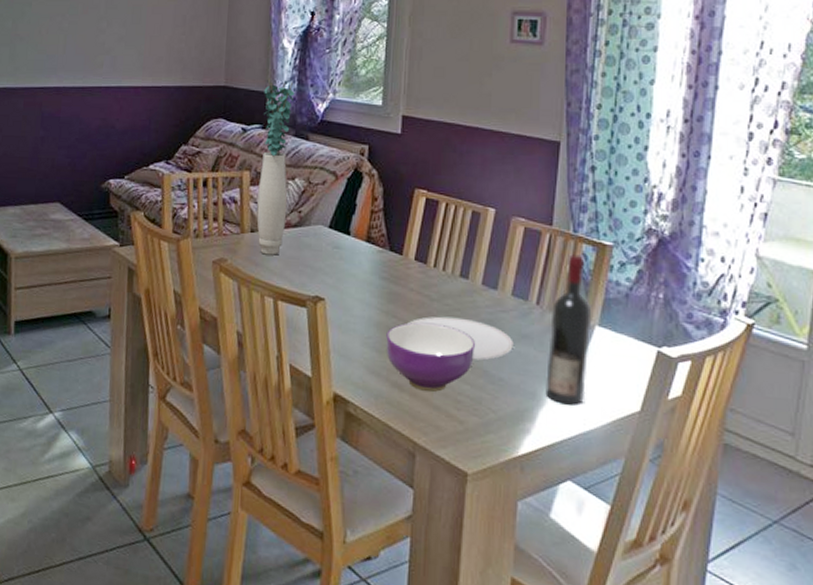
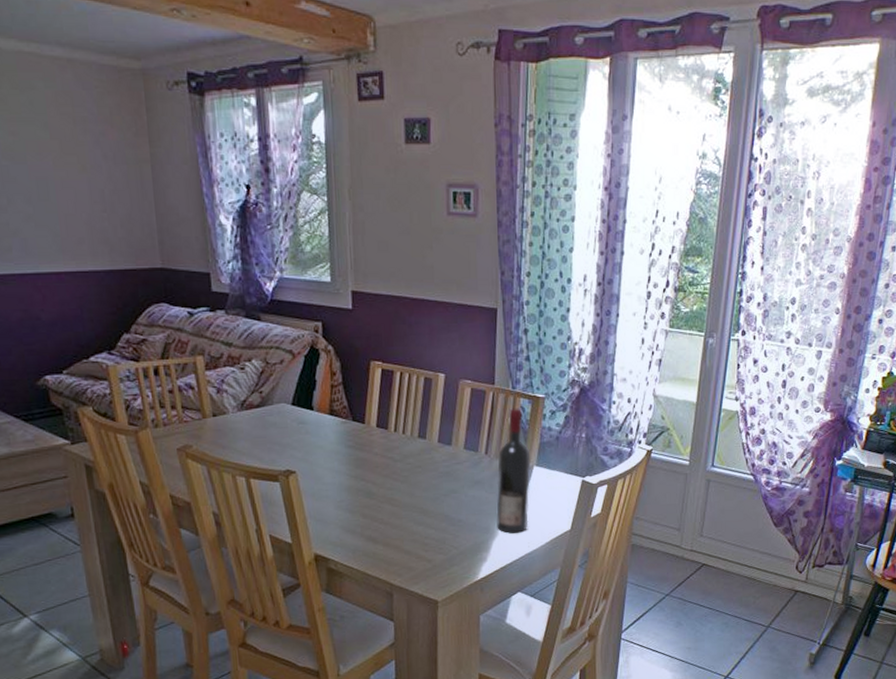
vase: present [256,77,295,255] -> none [206,257,248,437]
bowl: present [386,322,476,393] -> none [357,481,437,541]
plate: present [407,316,514,361] -> none [375,473,468,508]

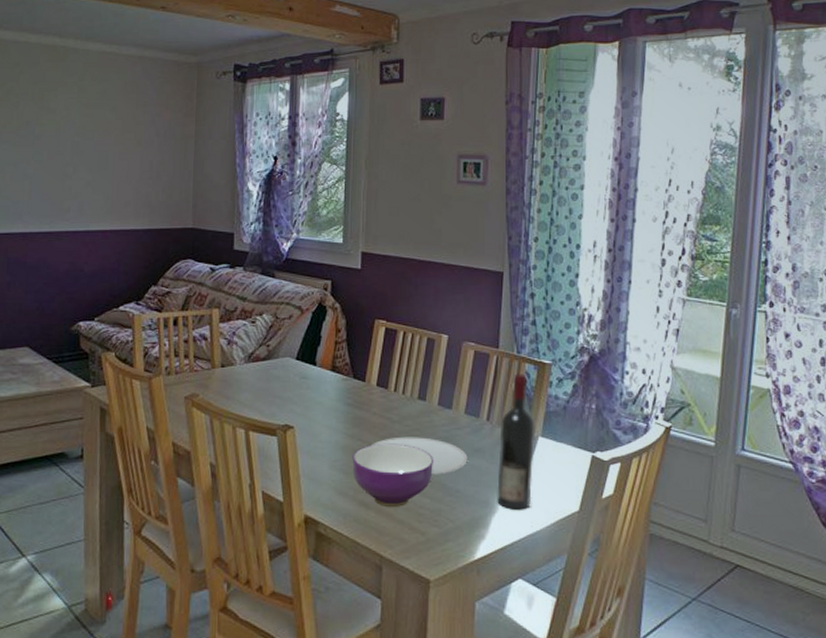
bowl: none [357,481,437,541] -> present [352,443,434,508]
plate: none [375,473,468,508] -> present [372,436,468,475]

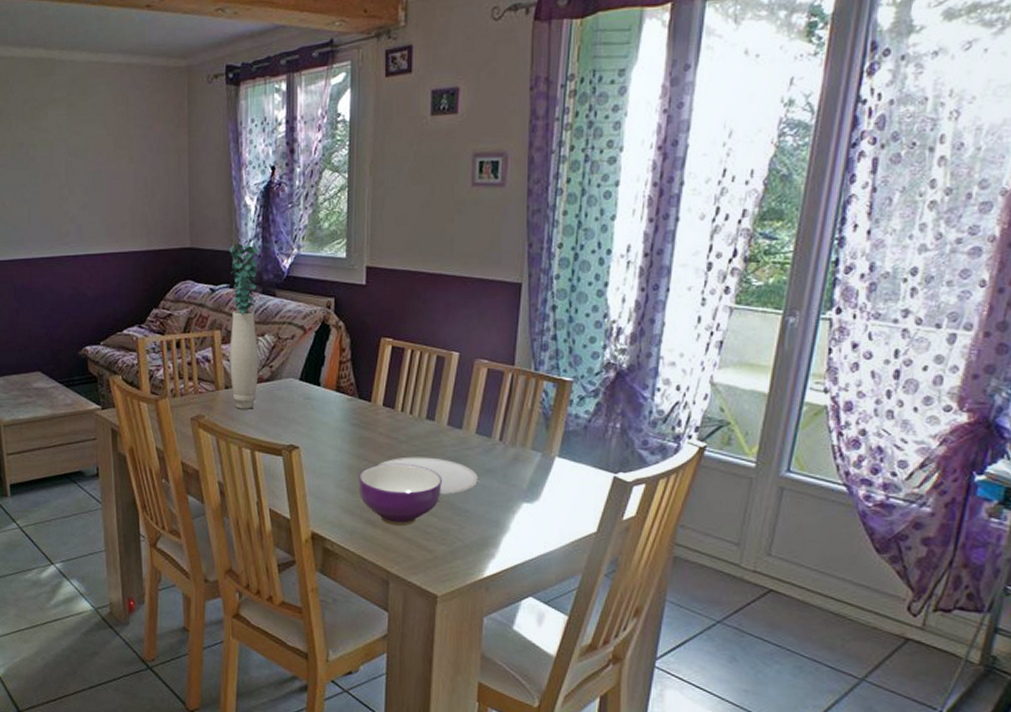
vase: none [227,219,260,388] -> present [229,236,260,409]
wine bottle: present [497,373,536,510] -> none [508,391,552,530]

